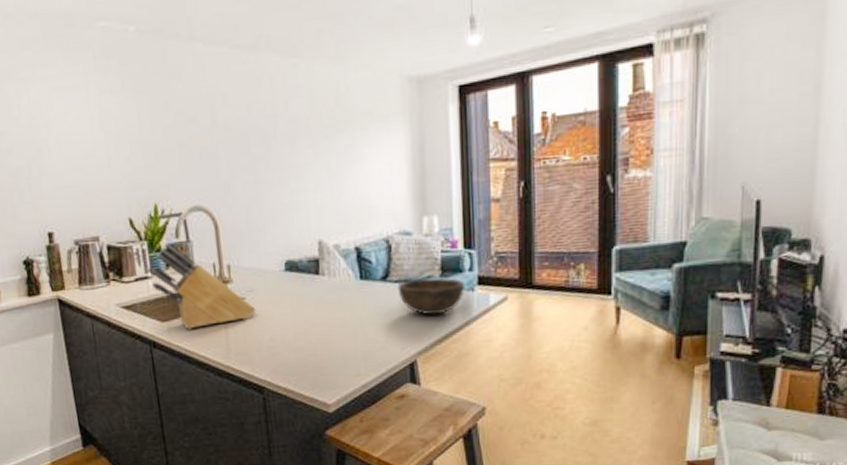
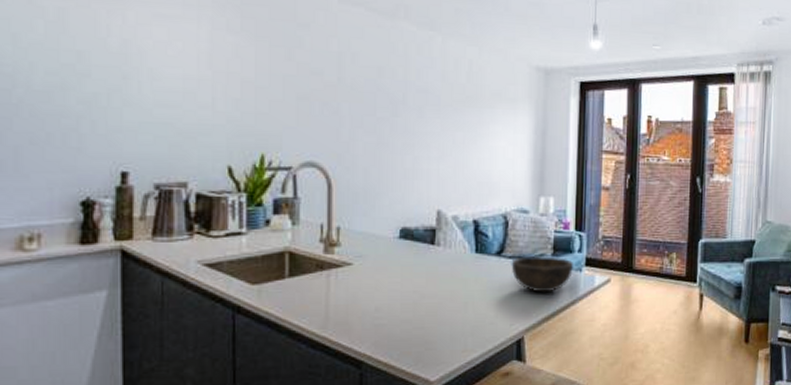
knife block: present [147,242,256,330] -> none [242,197,364,294]

